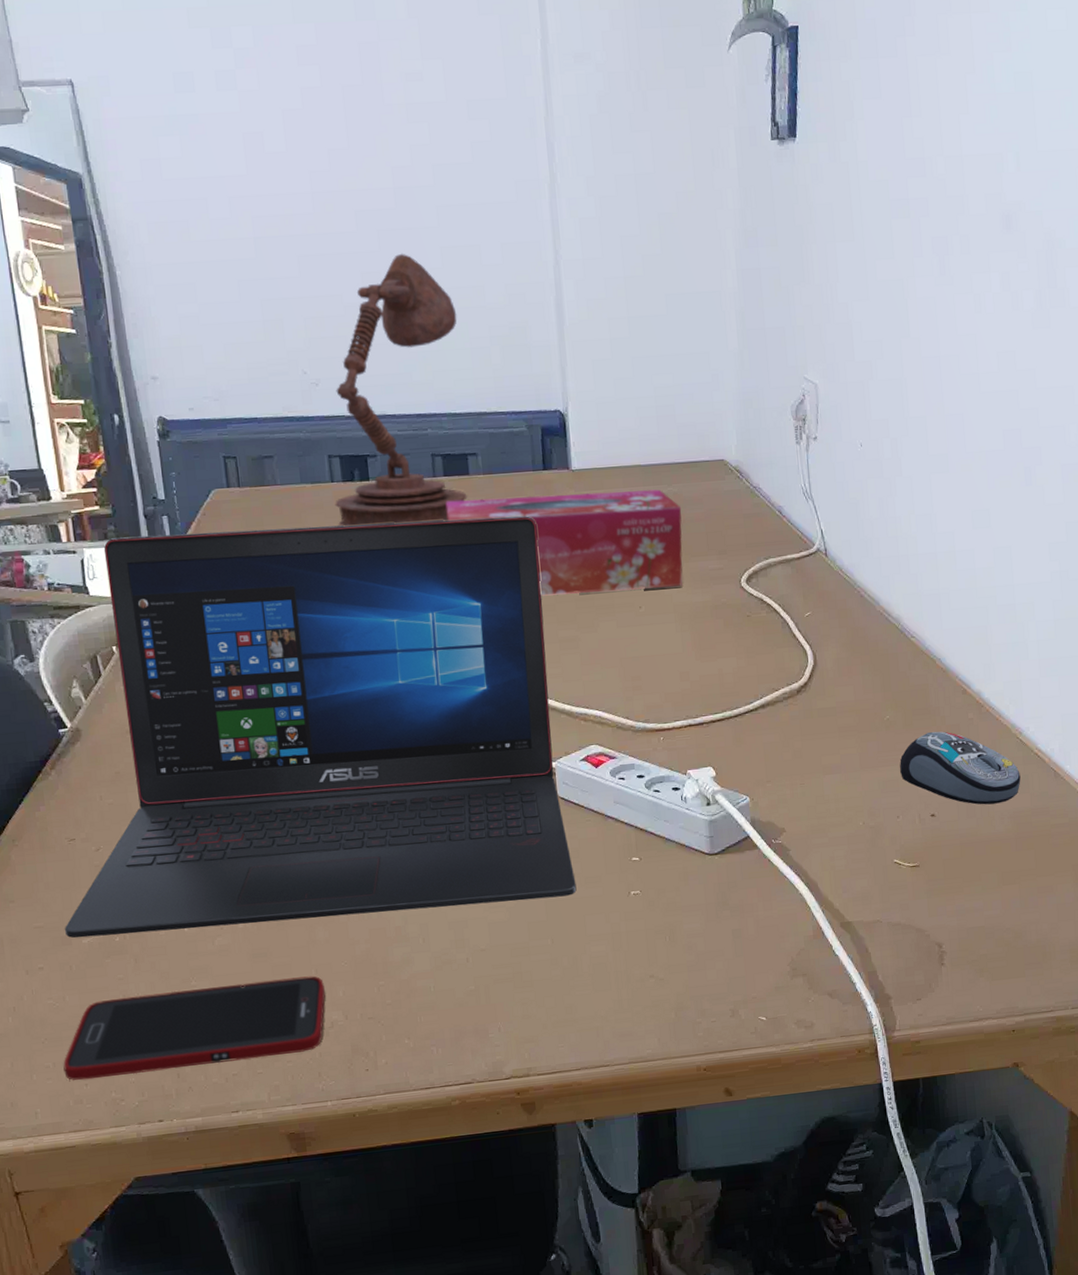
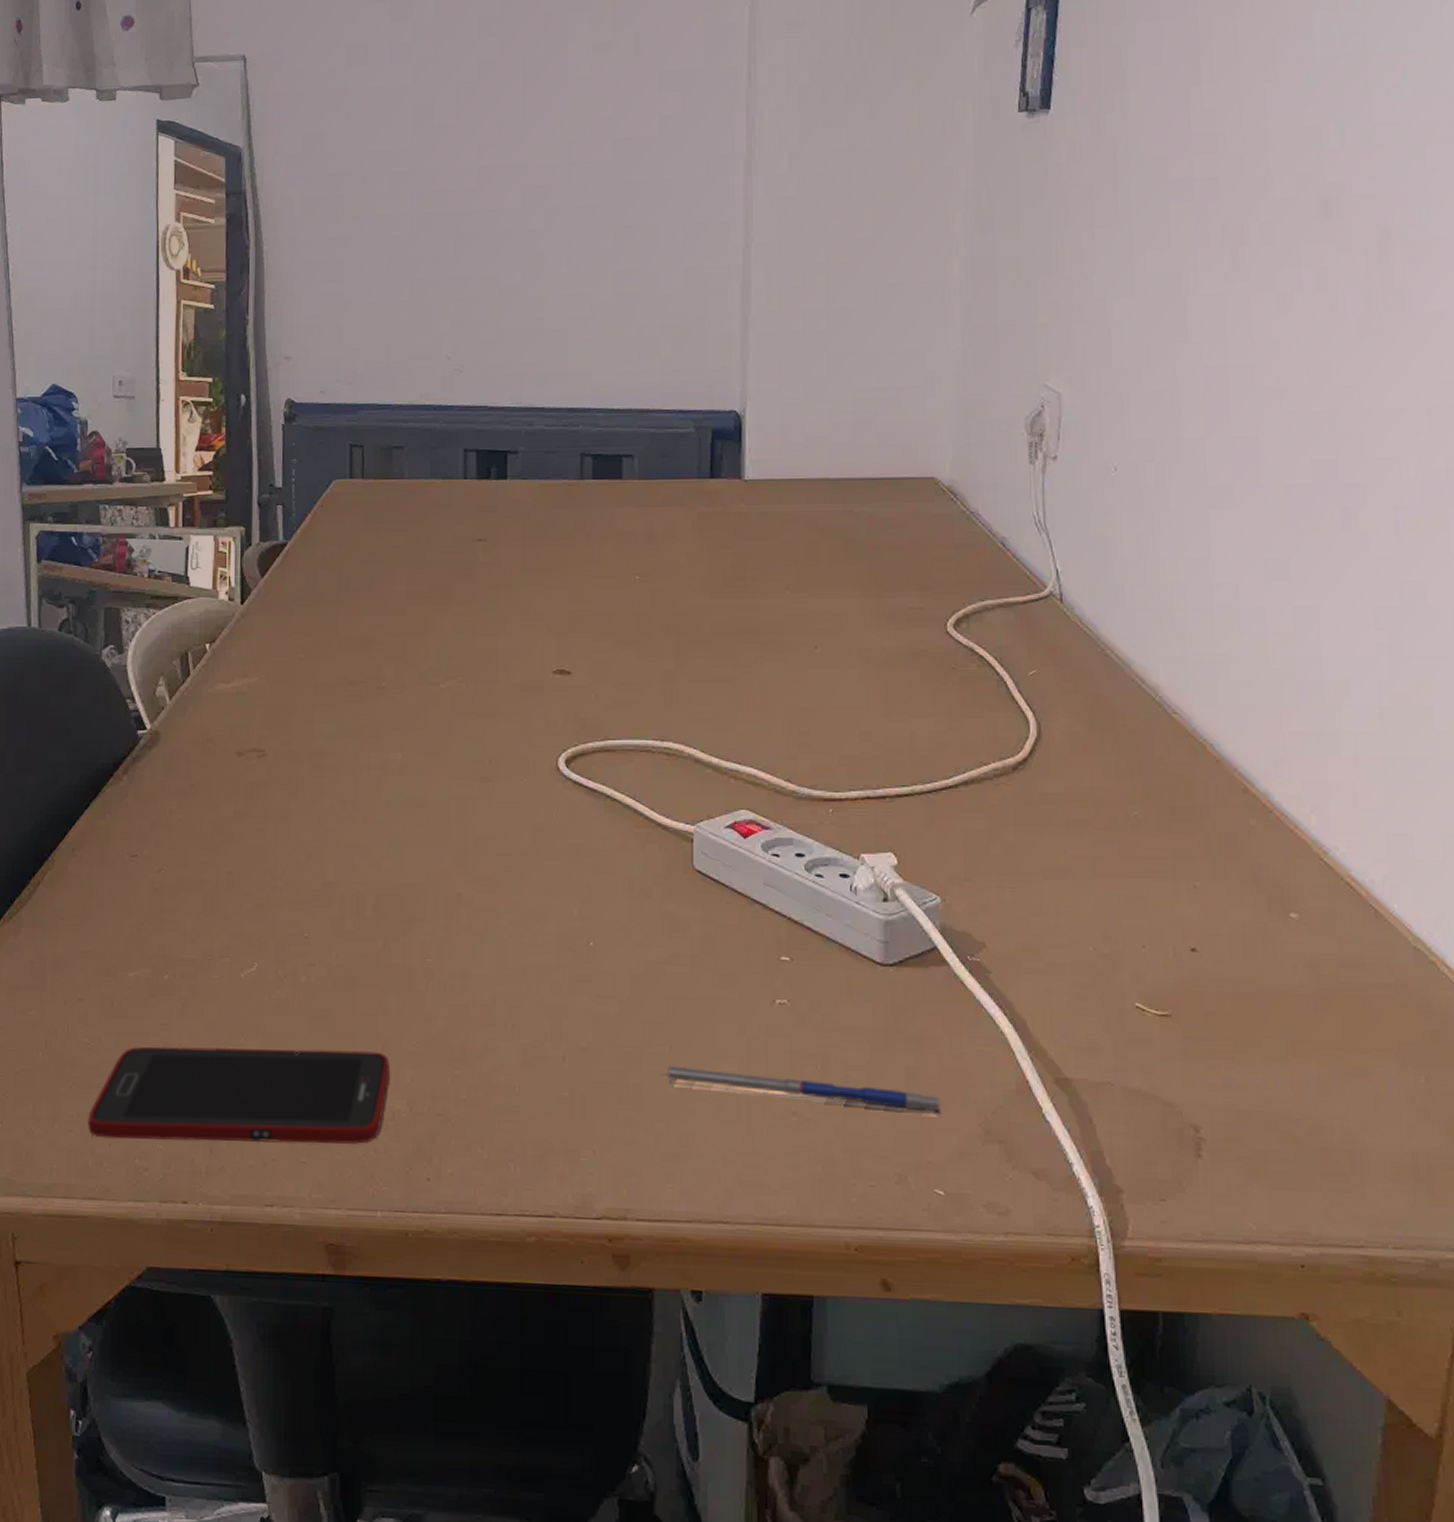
laptop: present [64,516,577,939] -> none [111,525,707,995]
desk lamp: present [335,253,468,527] -> none [465,232,625,530]
tissue box: present [445,489,683,596] -> none [591,506,877,627]
pen: none [546,947,759,968] -> present [660,1065,940,1116]
computer mouse: present [900,731,1021,805] -> none [1149,838,1324,945]

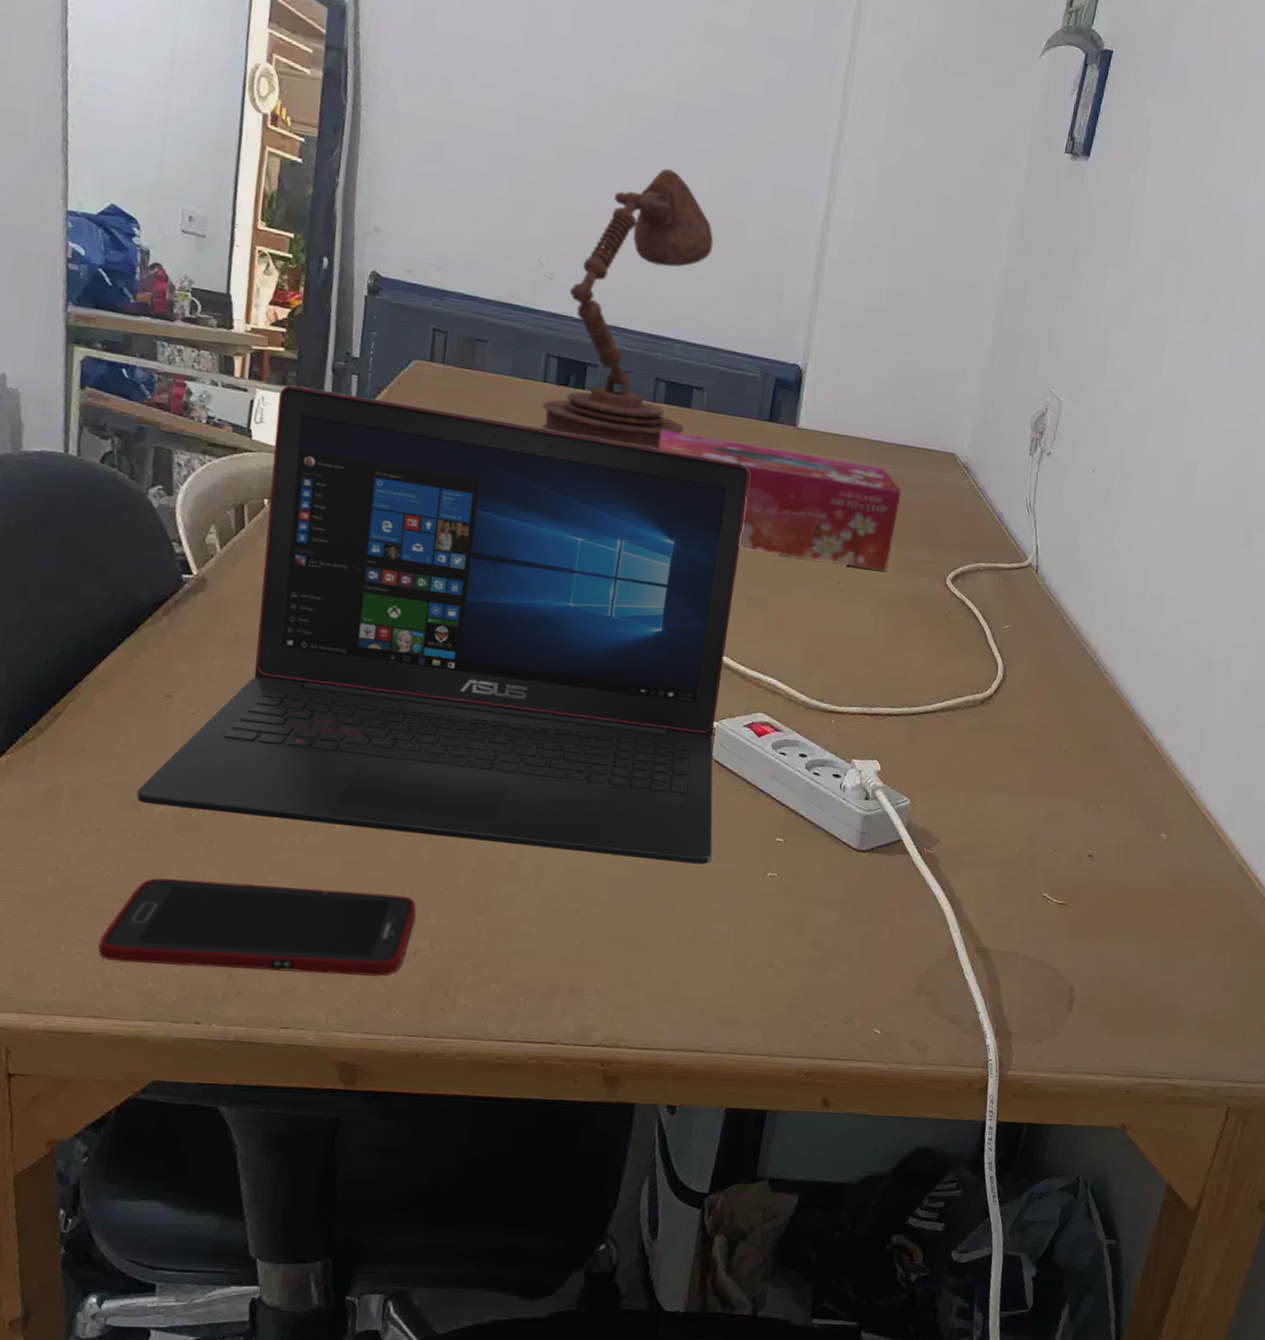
laptop: none [111,525,707,995] -> present [136,385,750,865]
desk lamp: none [465,232,625,530] -> present [541,168,714,450]
tissue box: none [591,506,877,627] -> present [658,429,902,571]
pen: present [660,1065,940,1116] -> none [662,922,887,972]

